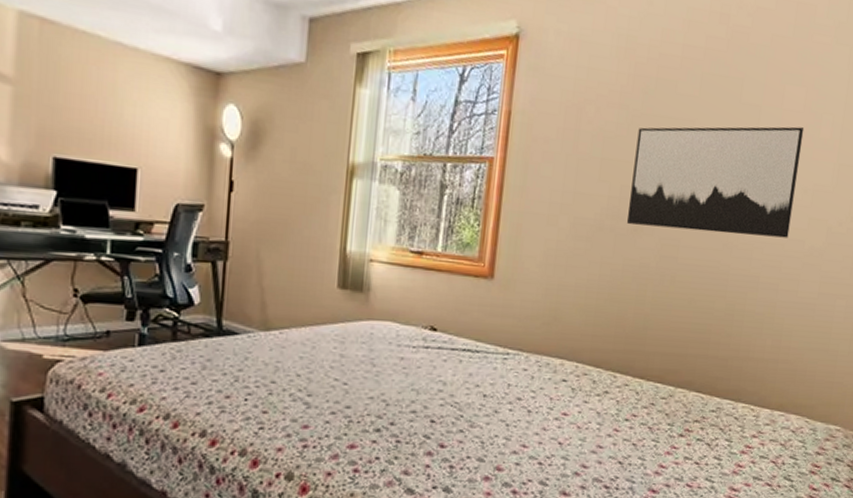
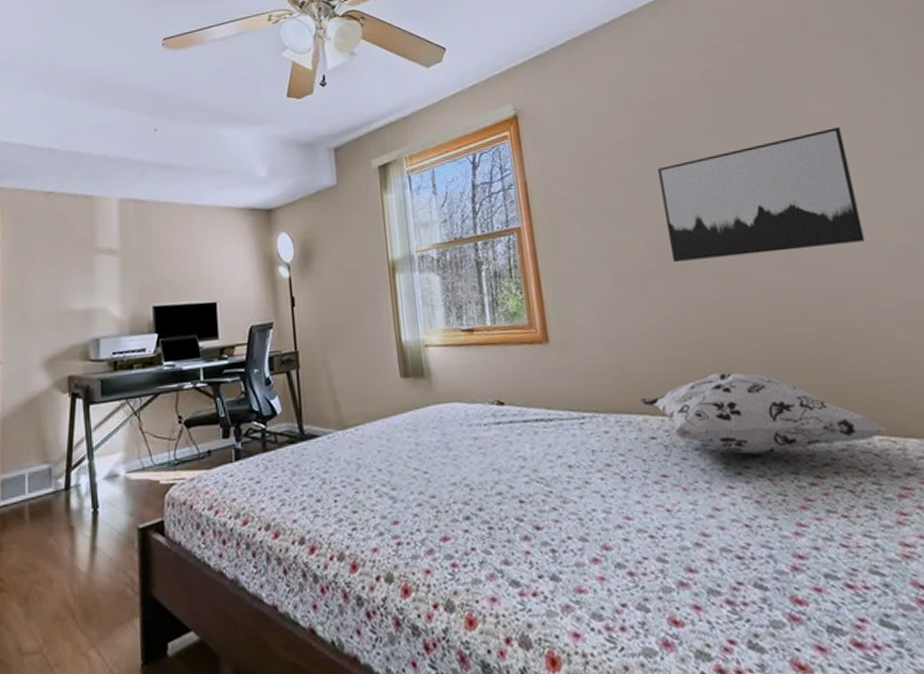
decorative pillow: none [562,332,751,406] -> present [640,372,888,455]

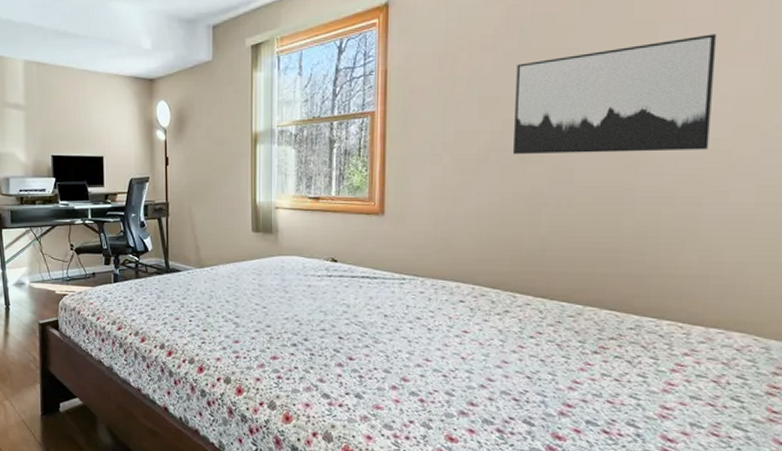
decorative pillow: present [640,372,888,455] -> none [456,255,678,324]

